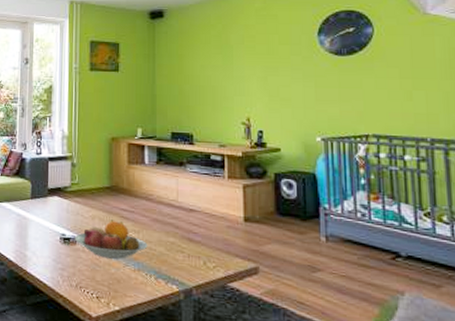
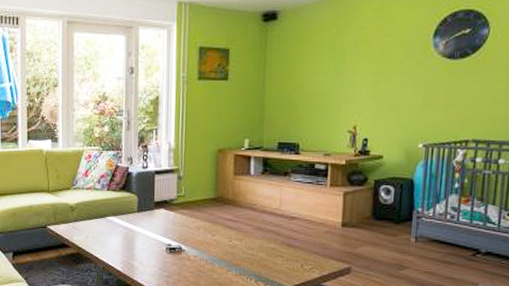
fruit bowl: present [74,219,148,259] -> none [179,229,250,265]

